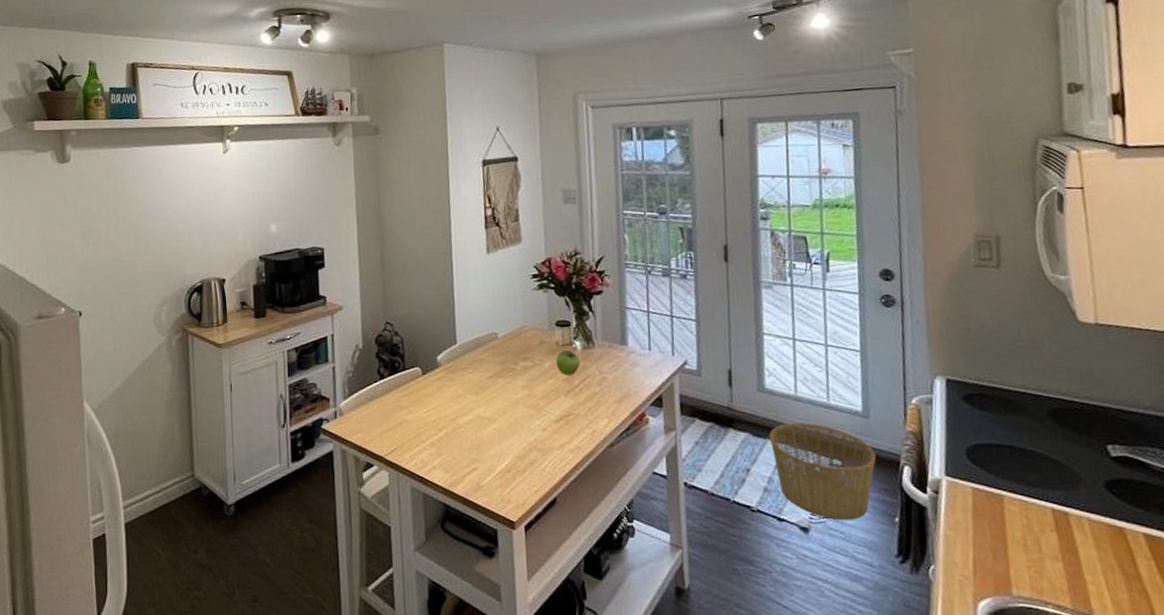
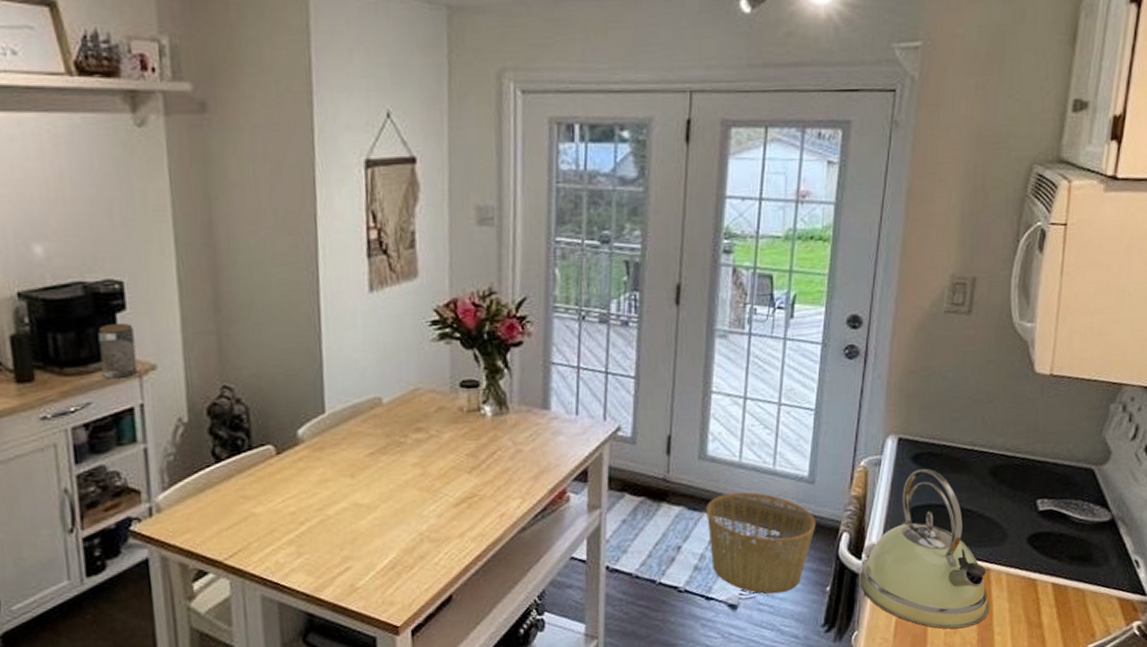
jar: none [306,276,331,316] -> present [97,322,138,379]
fruit: present [556,350,580,375] -> none [458,417,489,449]
kettle: none [927,408,1076,573] -> present [859,468,990,629]

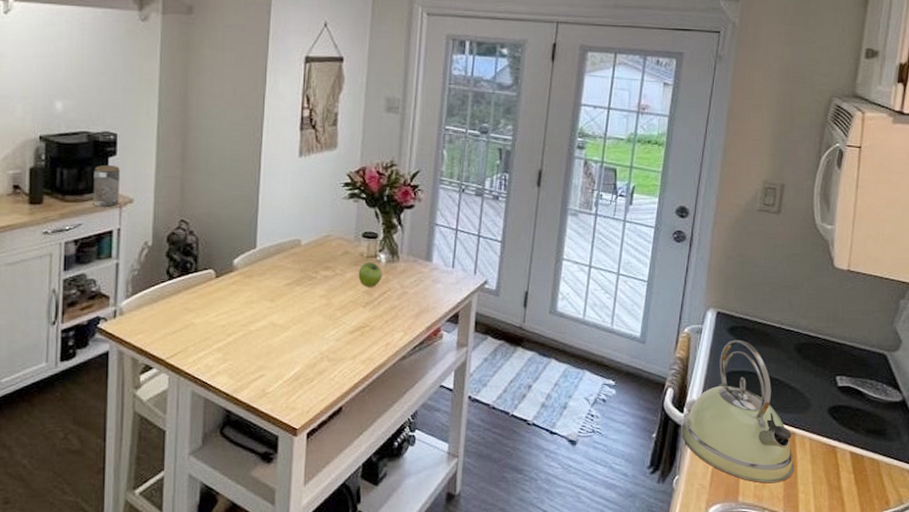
fruit: none [458,417,489,449] -> present [358,262,383,287]
basket: present [705,492,817,594] -> none [553,345,646,434]

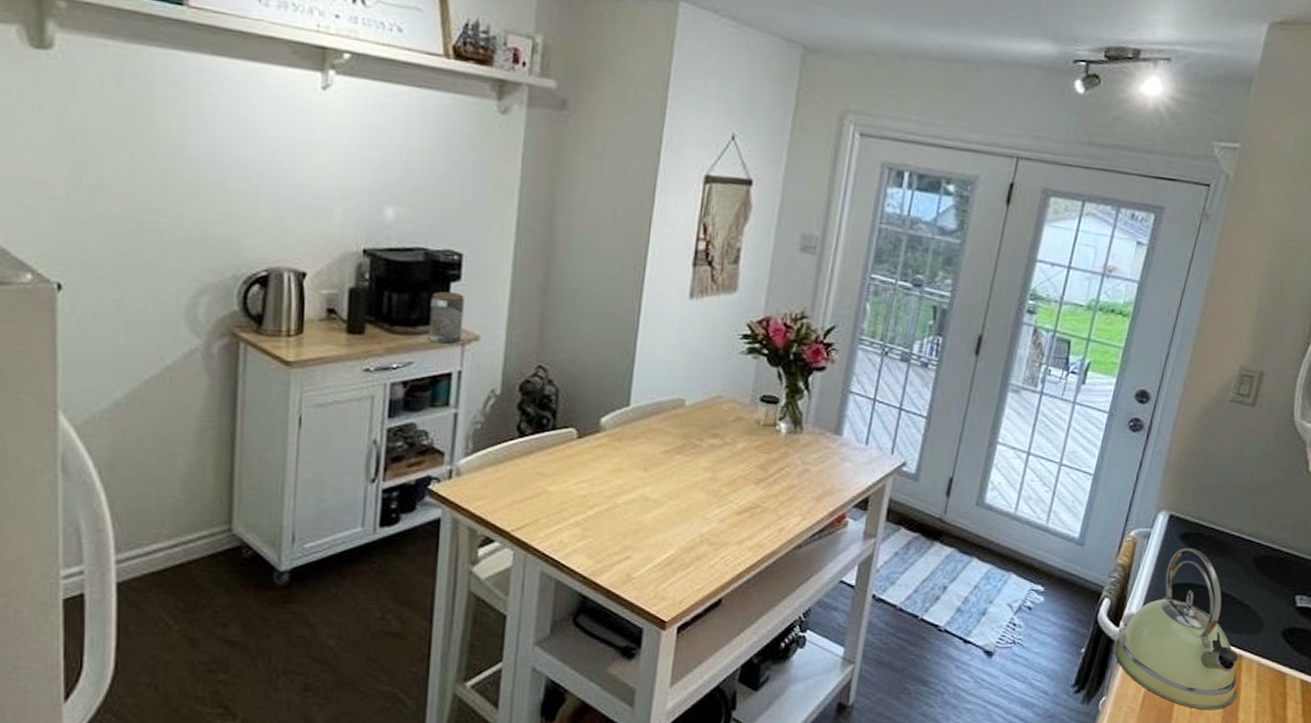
fruit: present [358,262,383,287] -> none [751,431,782,462]

